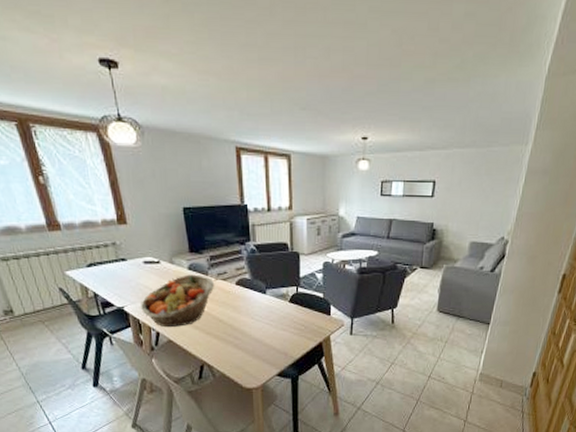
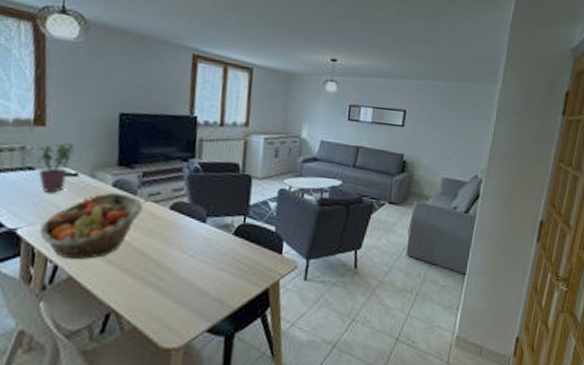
potted plant: none [124,236,153,278] -> present [37,142,75,193]

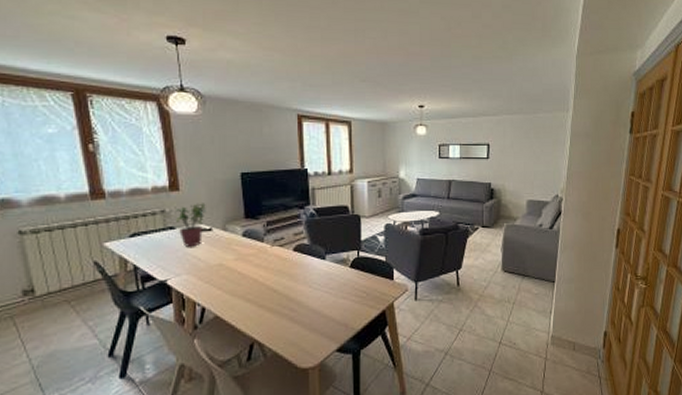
fruit basket: present [39,192,144,260] -> none [185,241,271,302]

